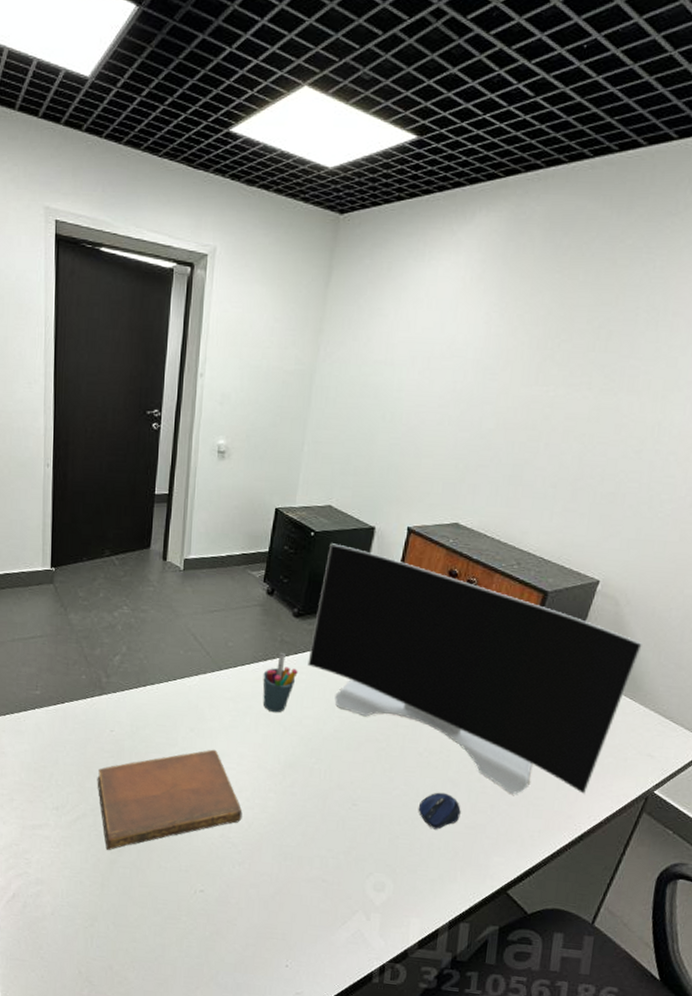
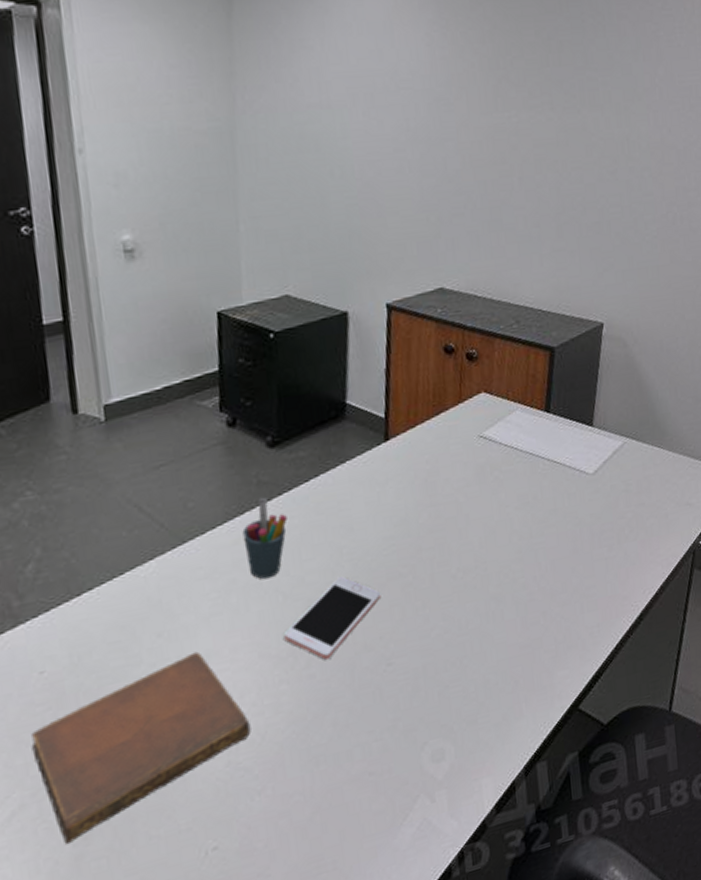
cell phone: none [278,726,359,785] -> present [283,575,381,660]
computer monitor: present [308,543,642,795] -> none [296,341,658,592]
computer mouse: present [419,792,461,830] -> none [464,614,512,663]

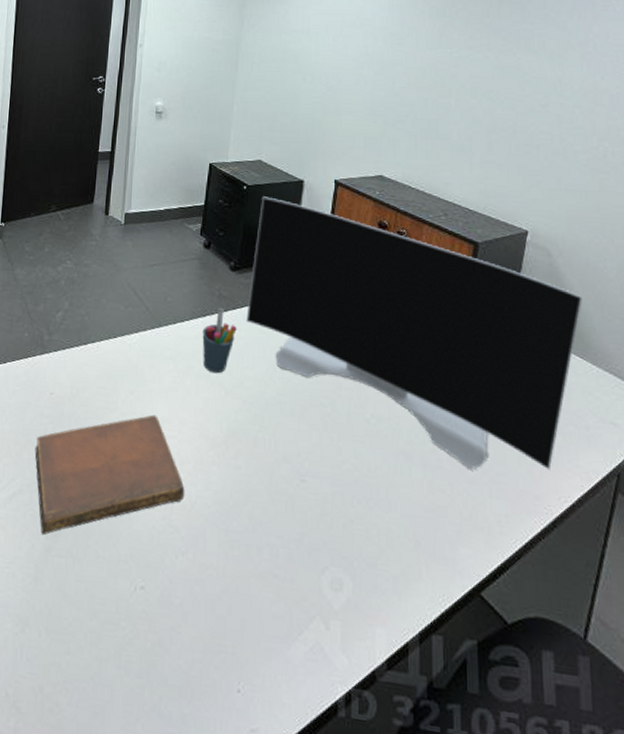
cell phone: present [283,575,381,660] -> none [221,389,303,457]
computer monitor: none [296,341,658,592] -> present [246,196,583,471]

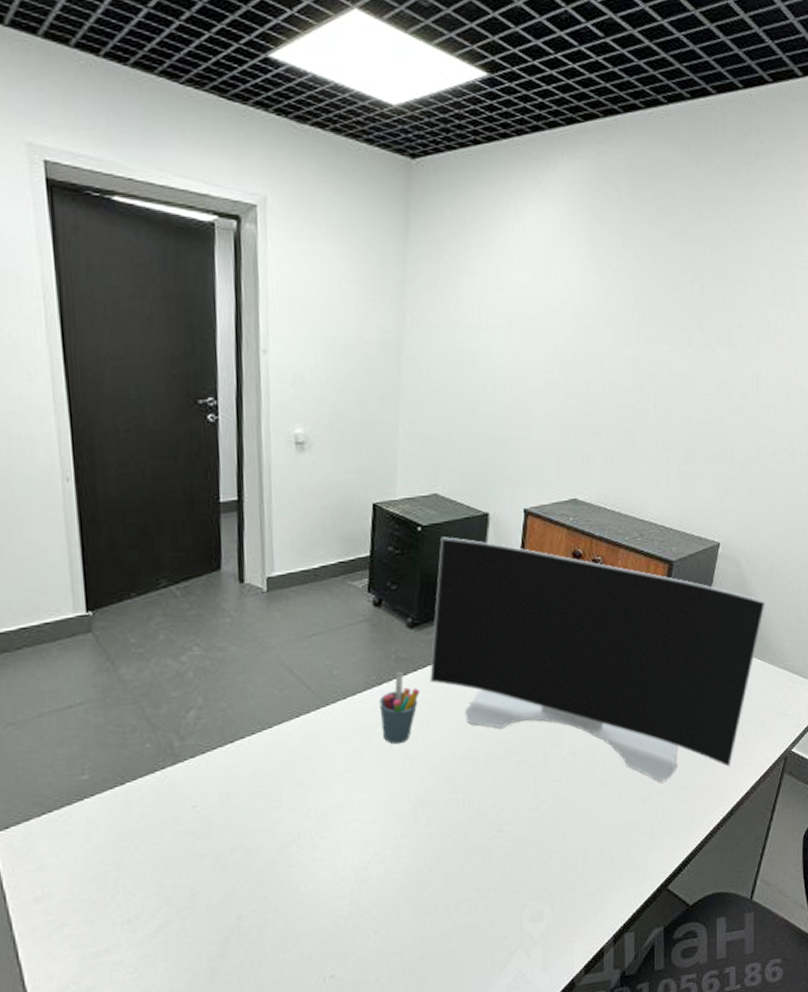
notebook: present [34,414,185,536] -> none [180,802,373,959]

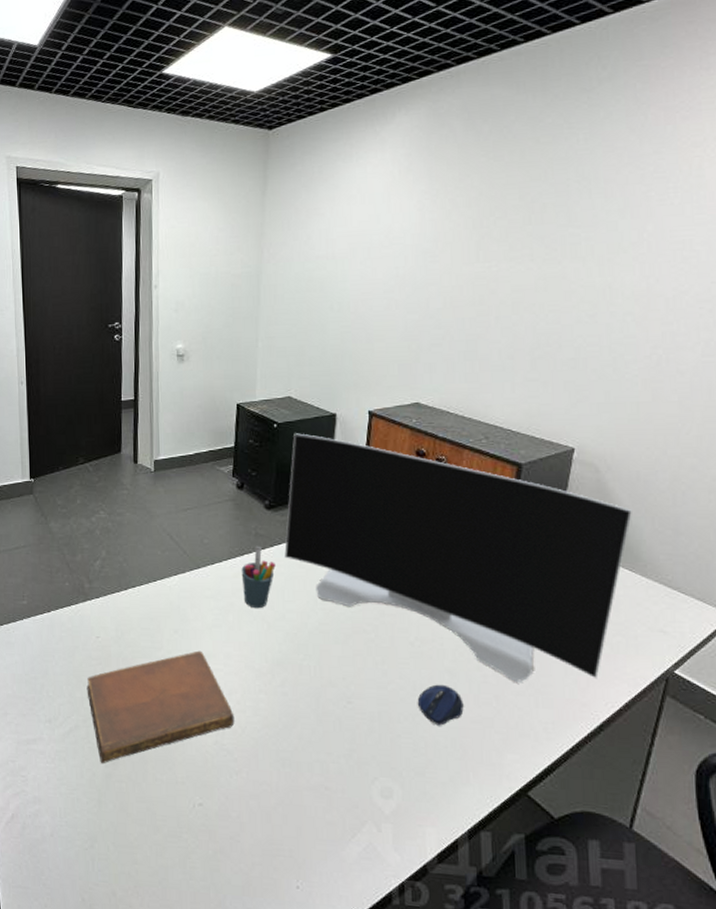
notebook: none [180,802,373,959] -> present [86,650,235,764]
computer mouse: none [569,795,613,839] -> present [418,684,464,726]

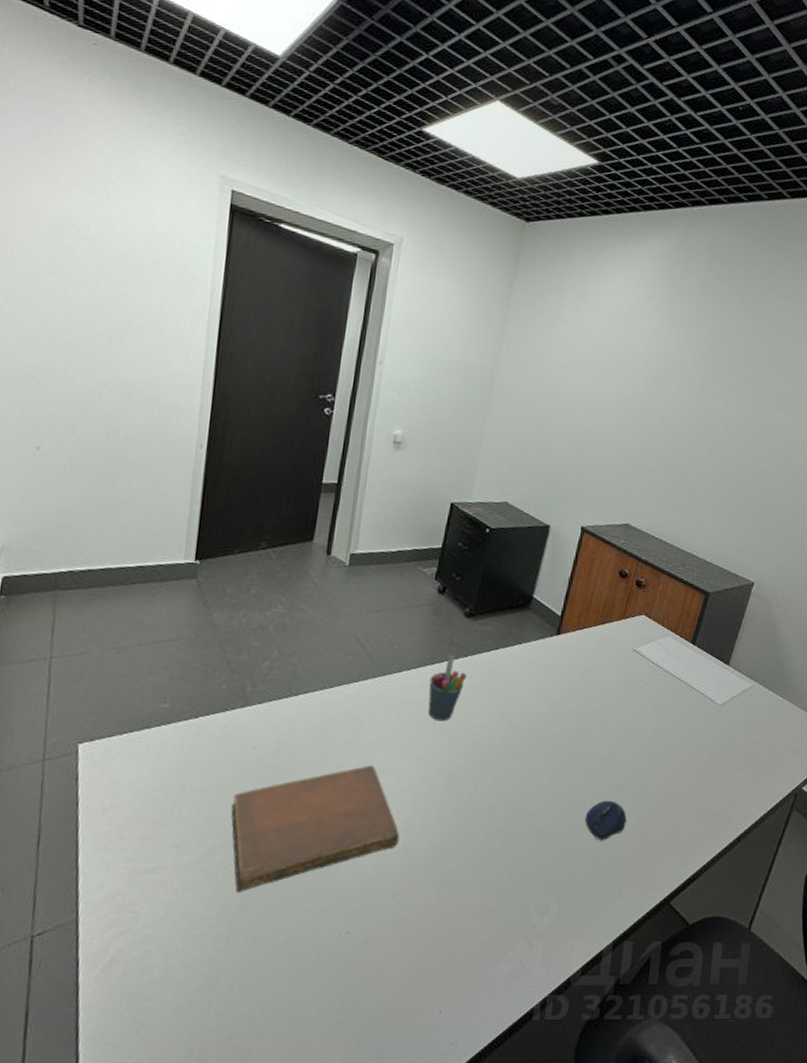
computer monitor: present [284,433,632,682] -> none [477,541,791,798]

